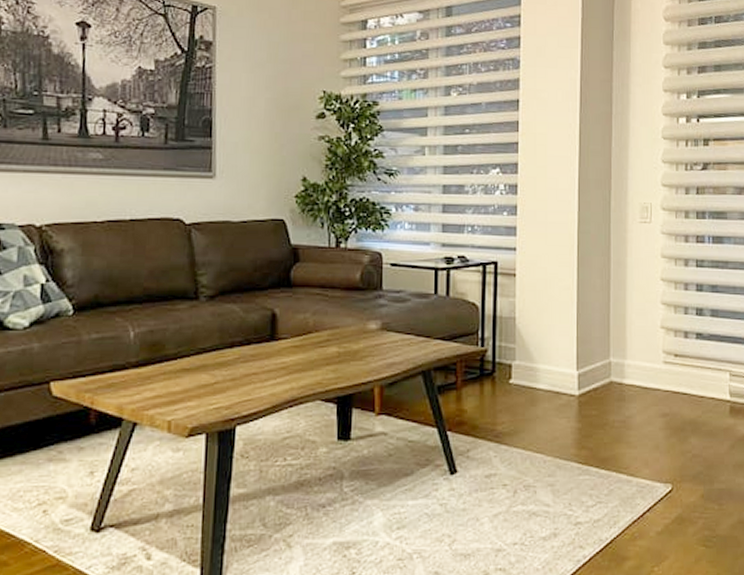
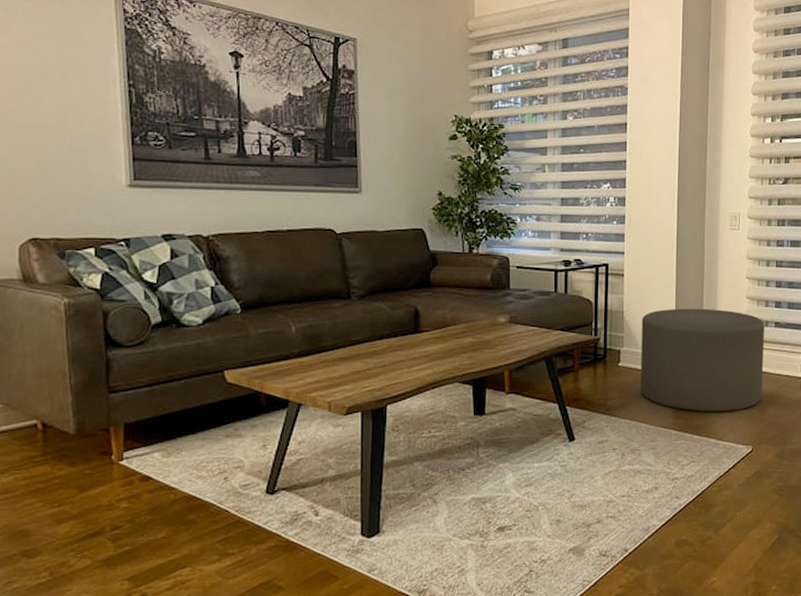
pouf: none [535,315,684,442] -> present [640,308,765,413]

